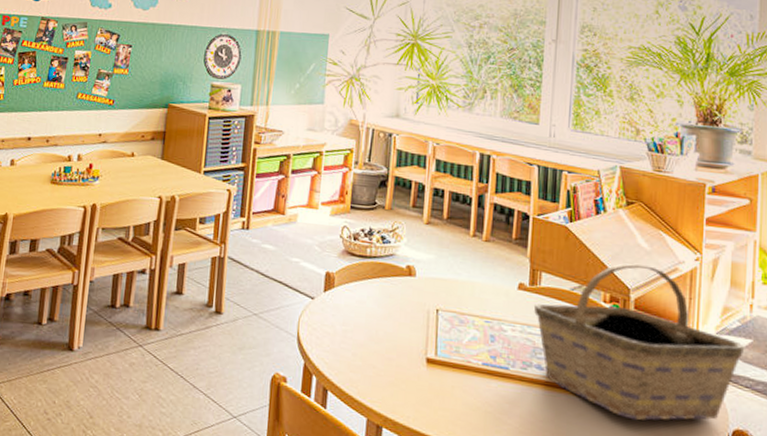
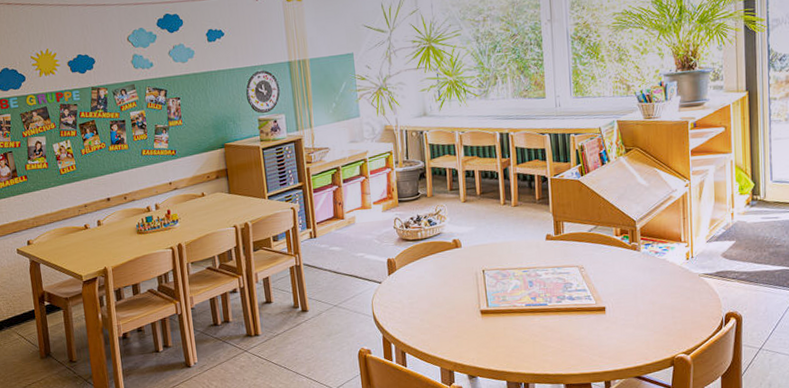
basket: present [534,263,744,421] -> none [561,199,729,323]

